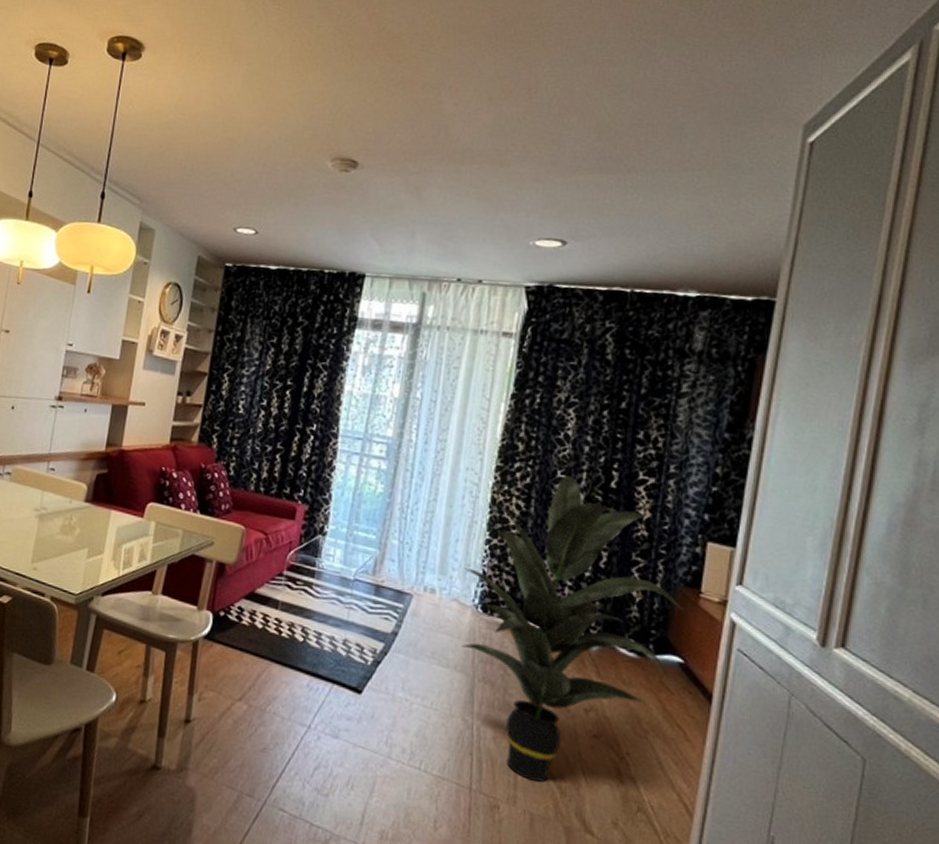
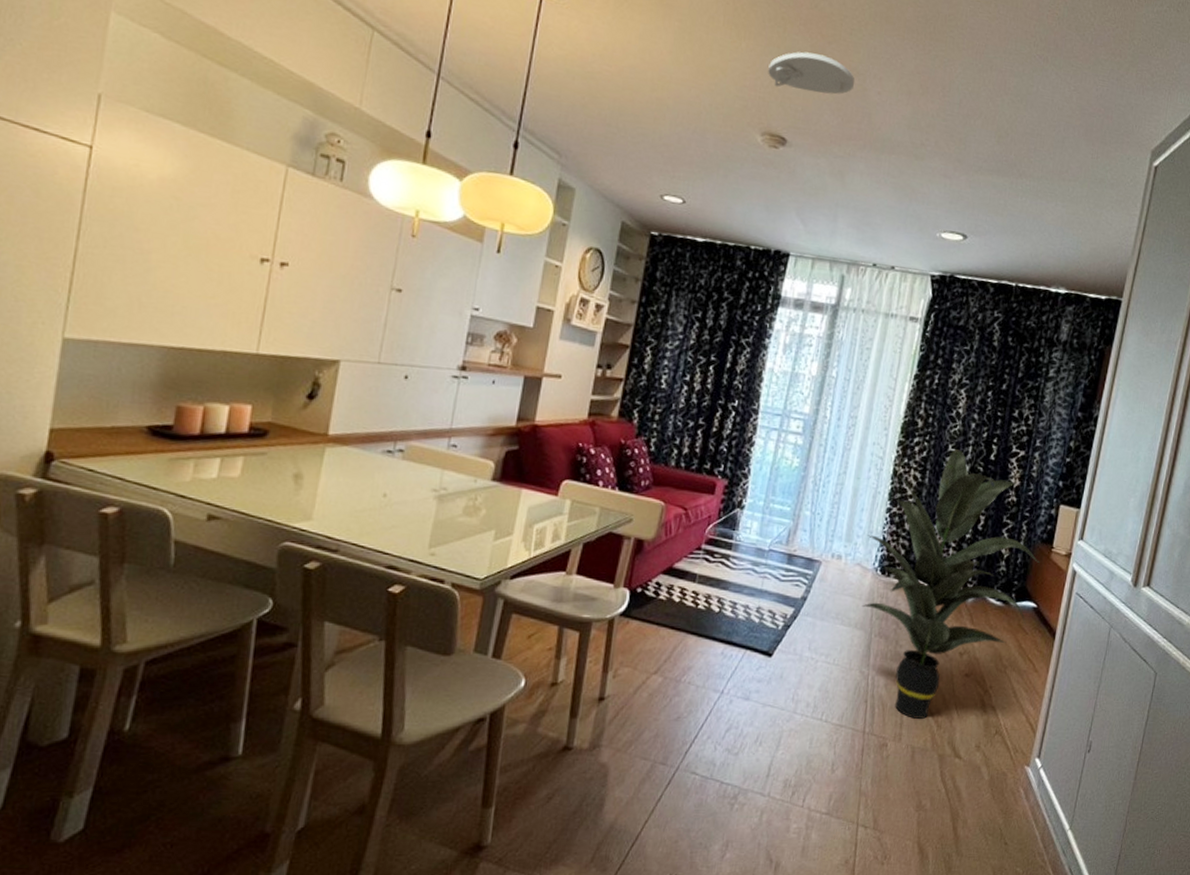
smoke detector: none [336,74,429,113] -> present [768,51,855,95]

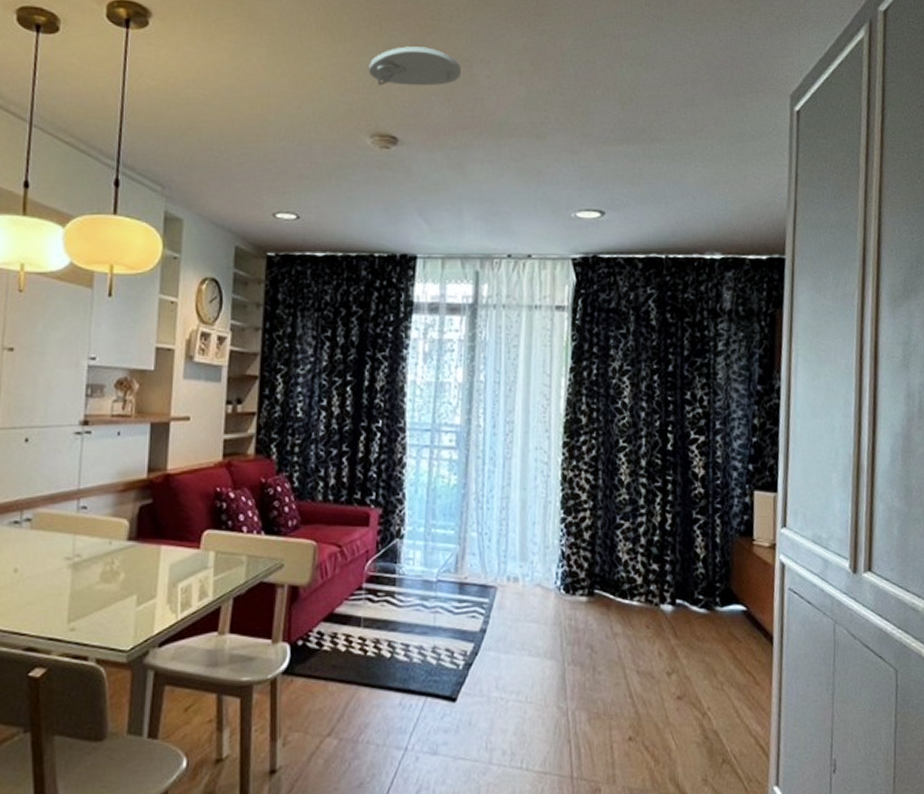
indoor plant: present [861,449,1040,719] -> none [544,443,742,755]

